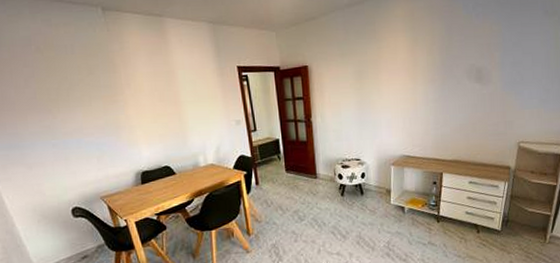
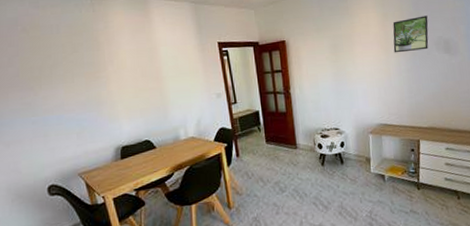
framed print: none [421,41,461,82] -> present [392,15,429,53]

